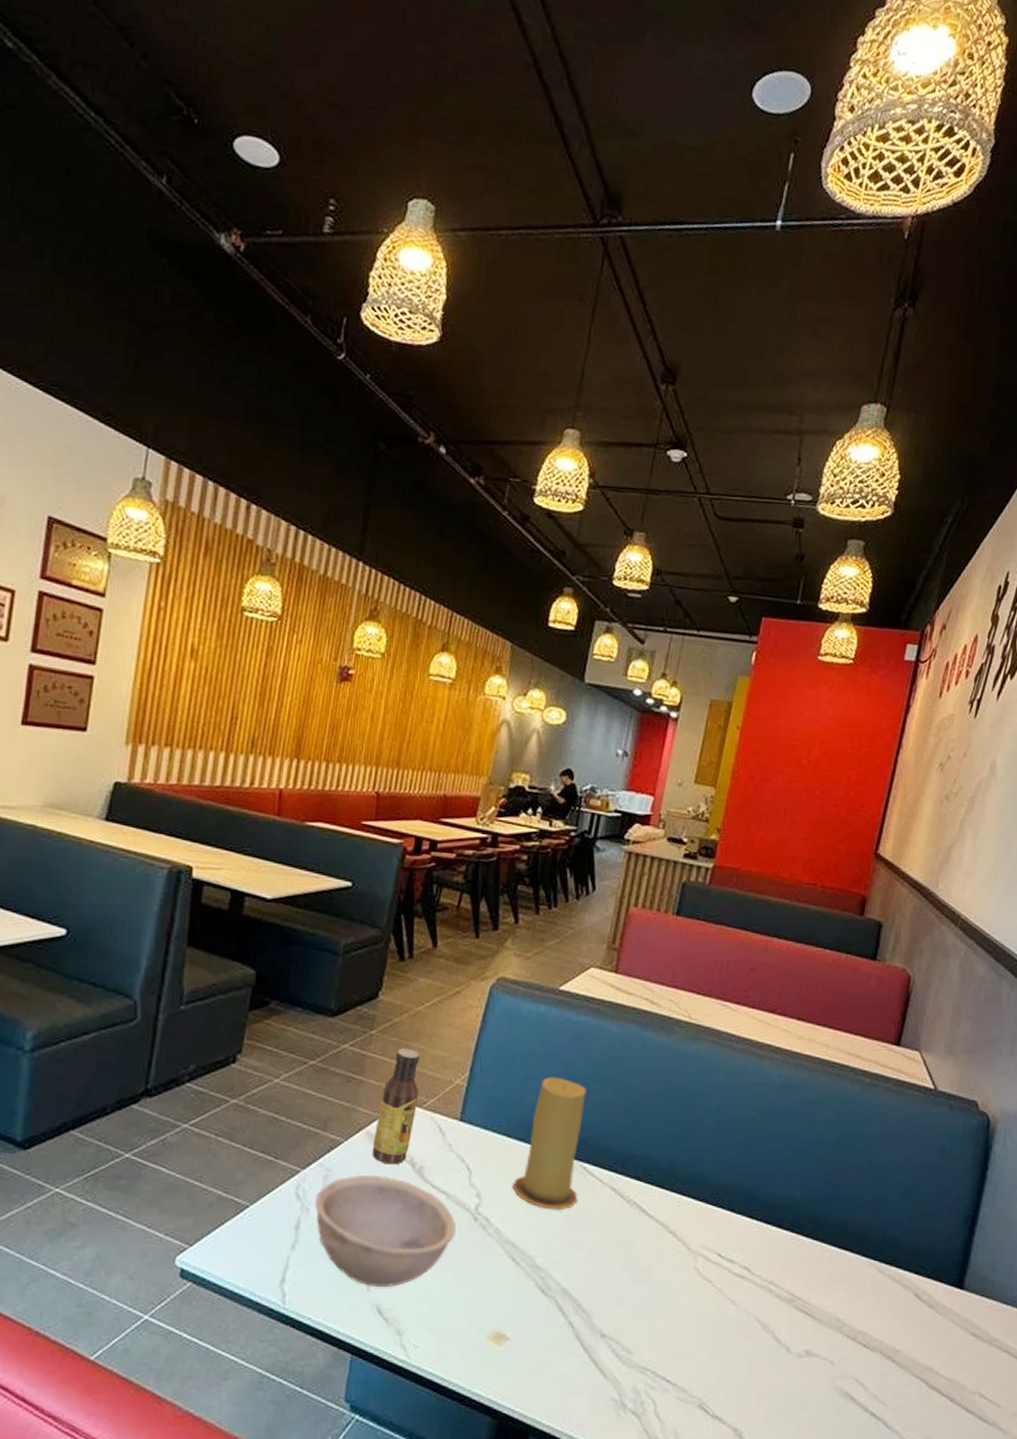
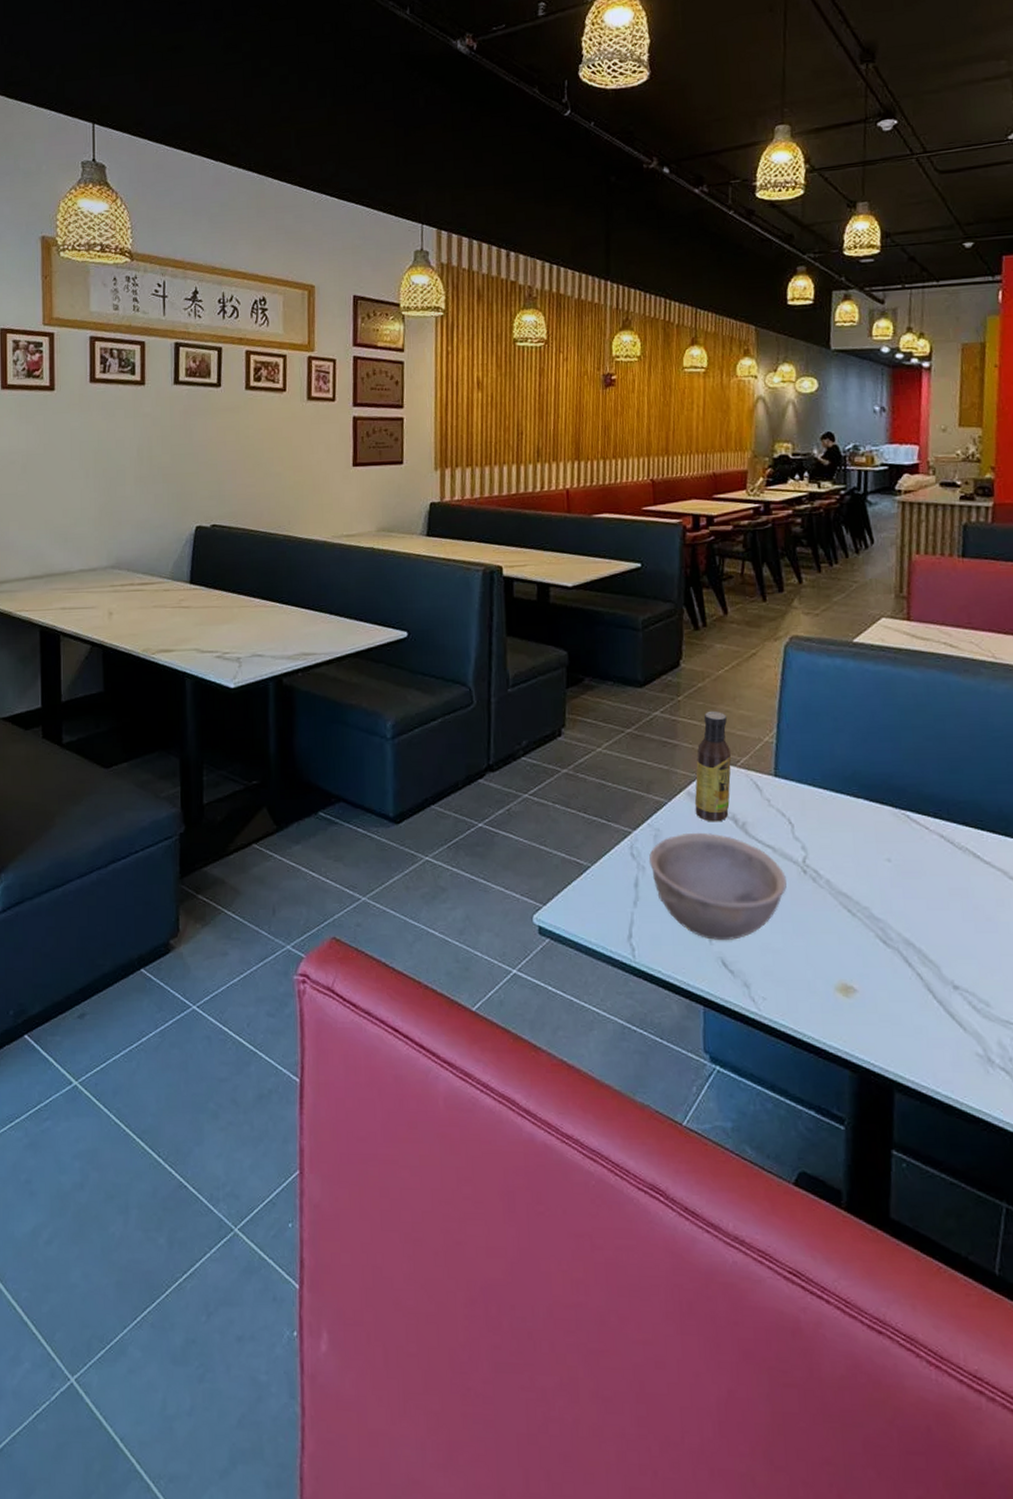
candle: present [512,1077,586,1210] -> none [836,728,906,860]

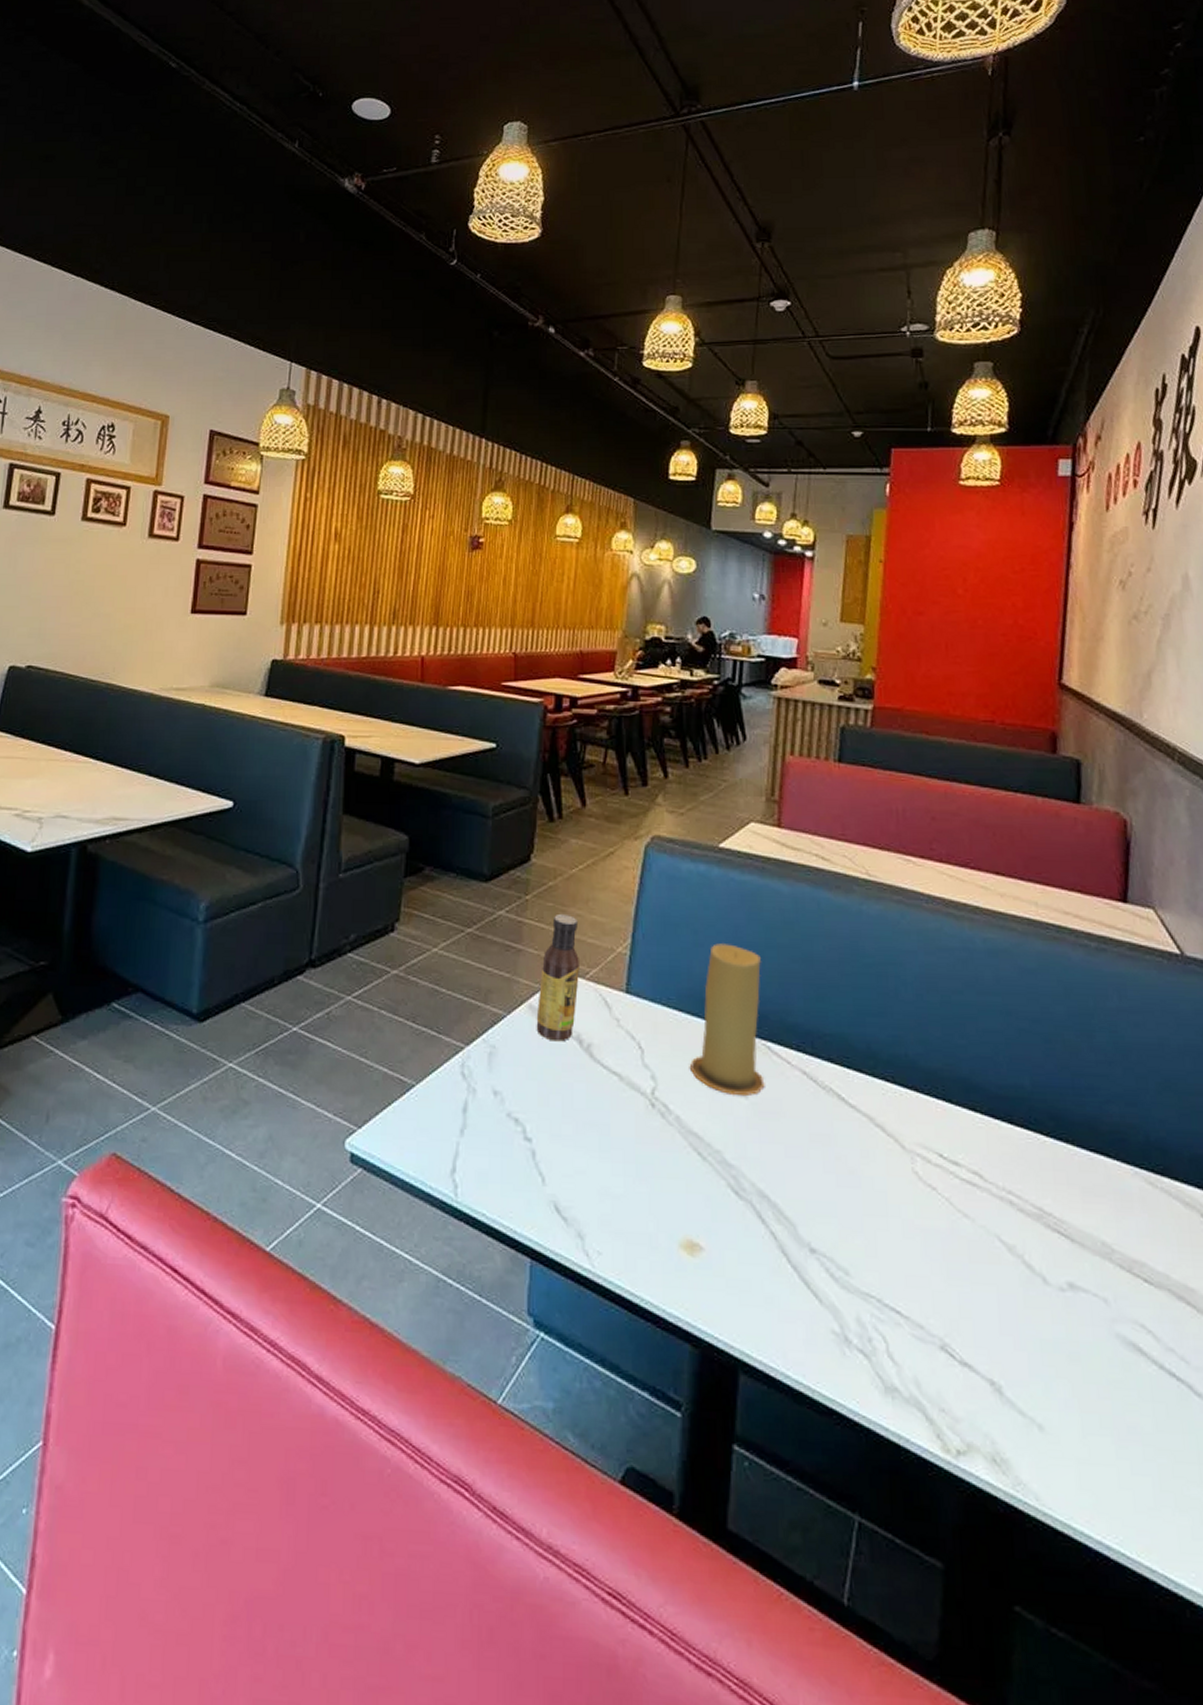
bowl: present [648,832,787,940] -> none [480,1051,632,1181]
candle: none [836,728,906,860] -> present [689,943,765,1097]

